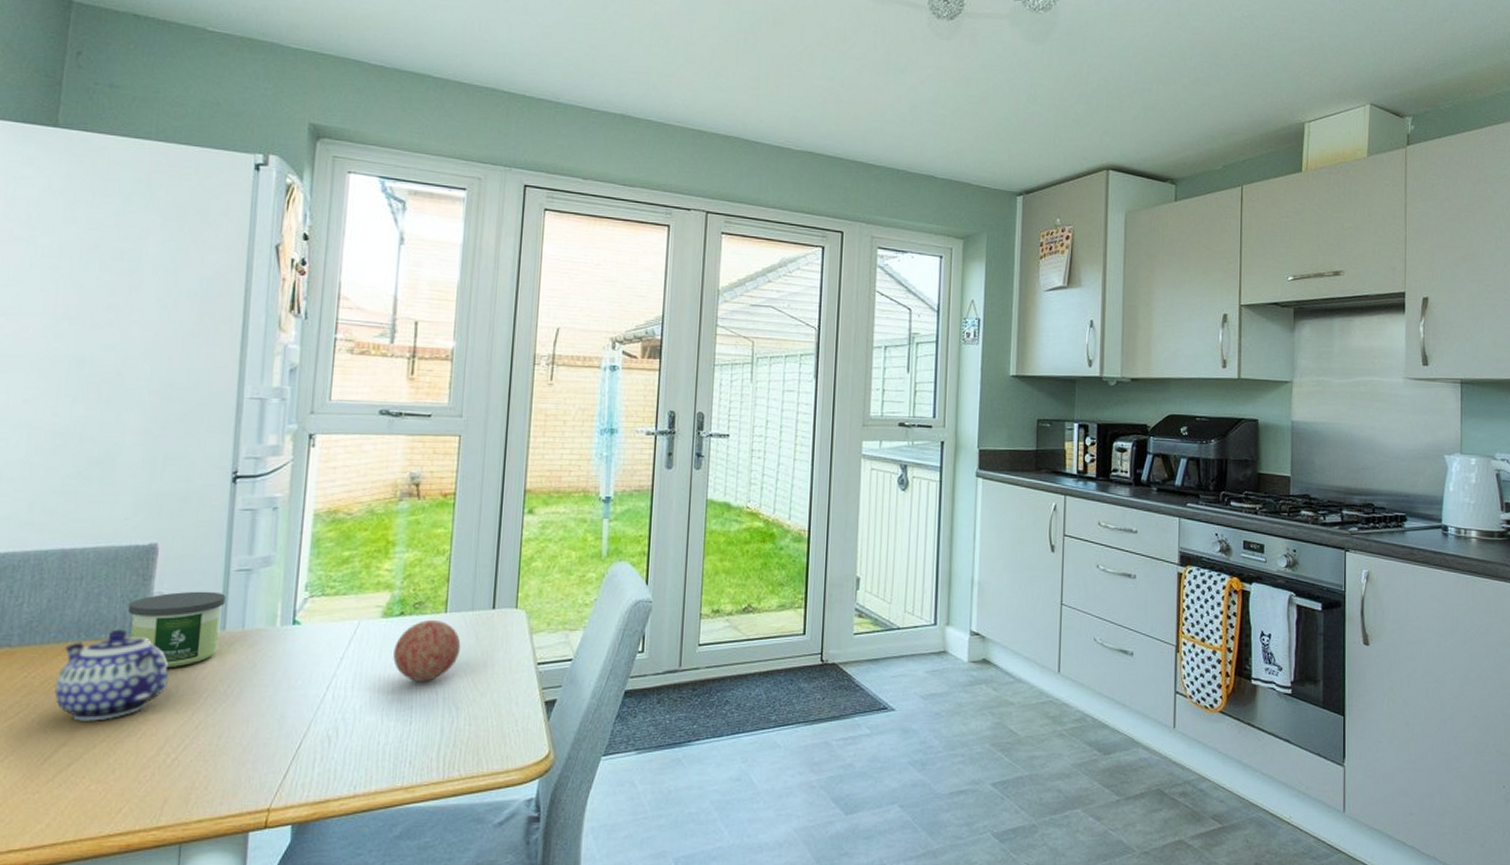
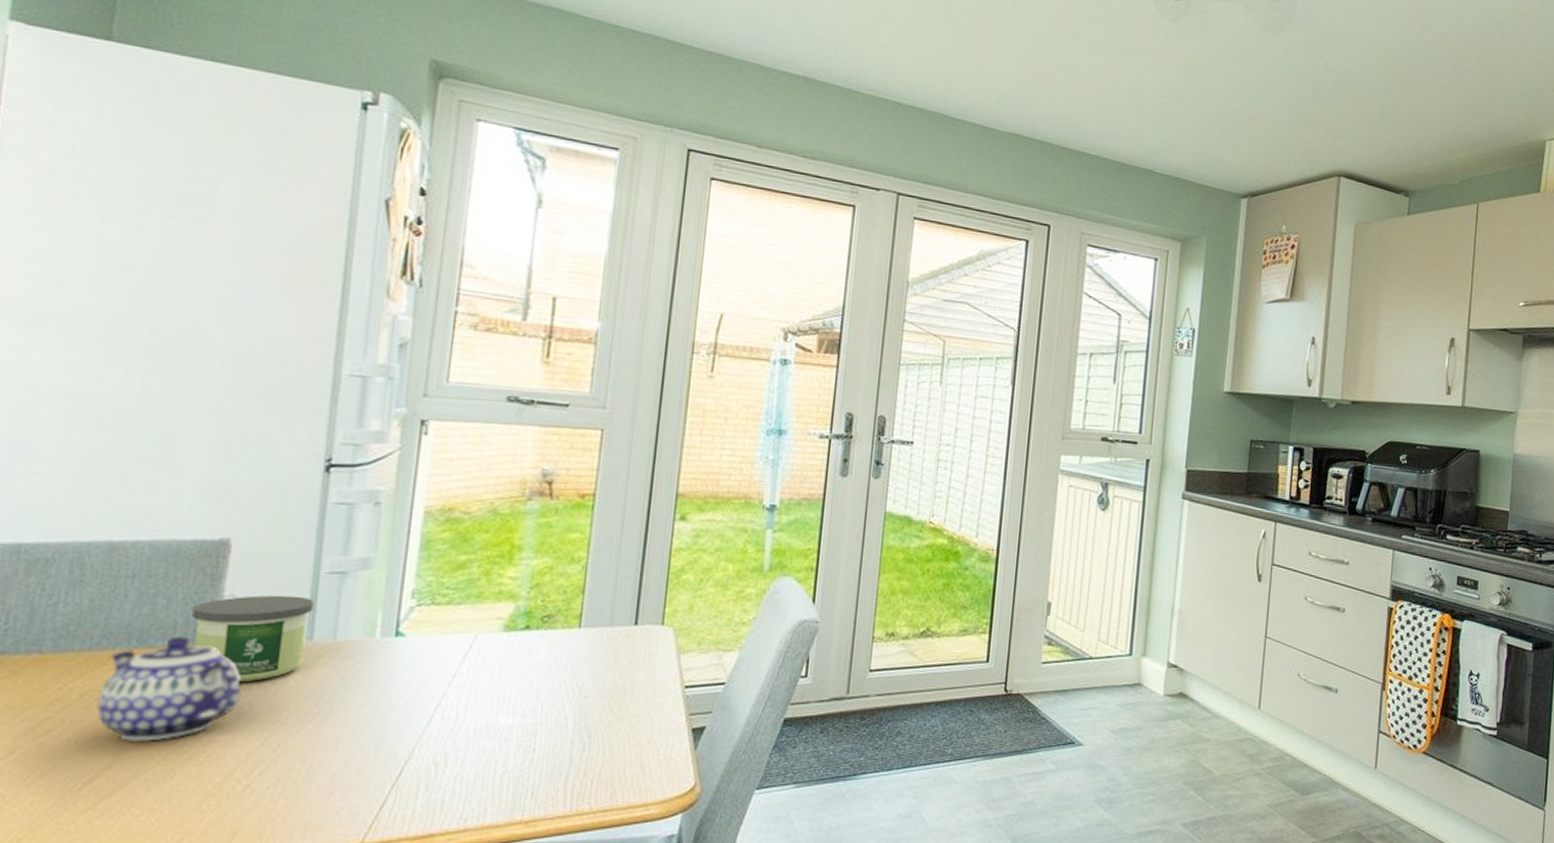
decorative ball: present [393,619,461,681] -> none [515,635,596,704]

